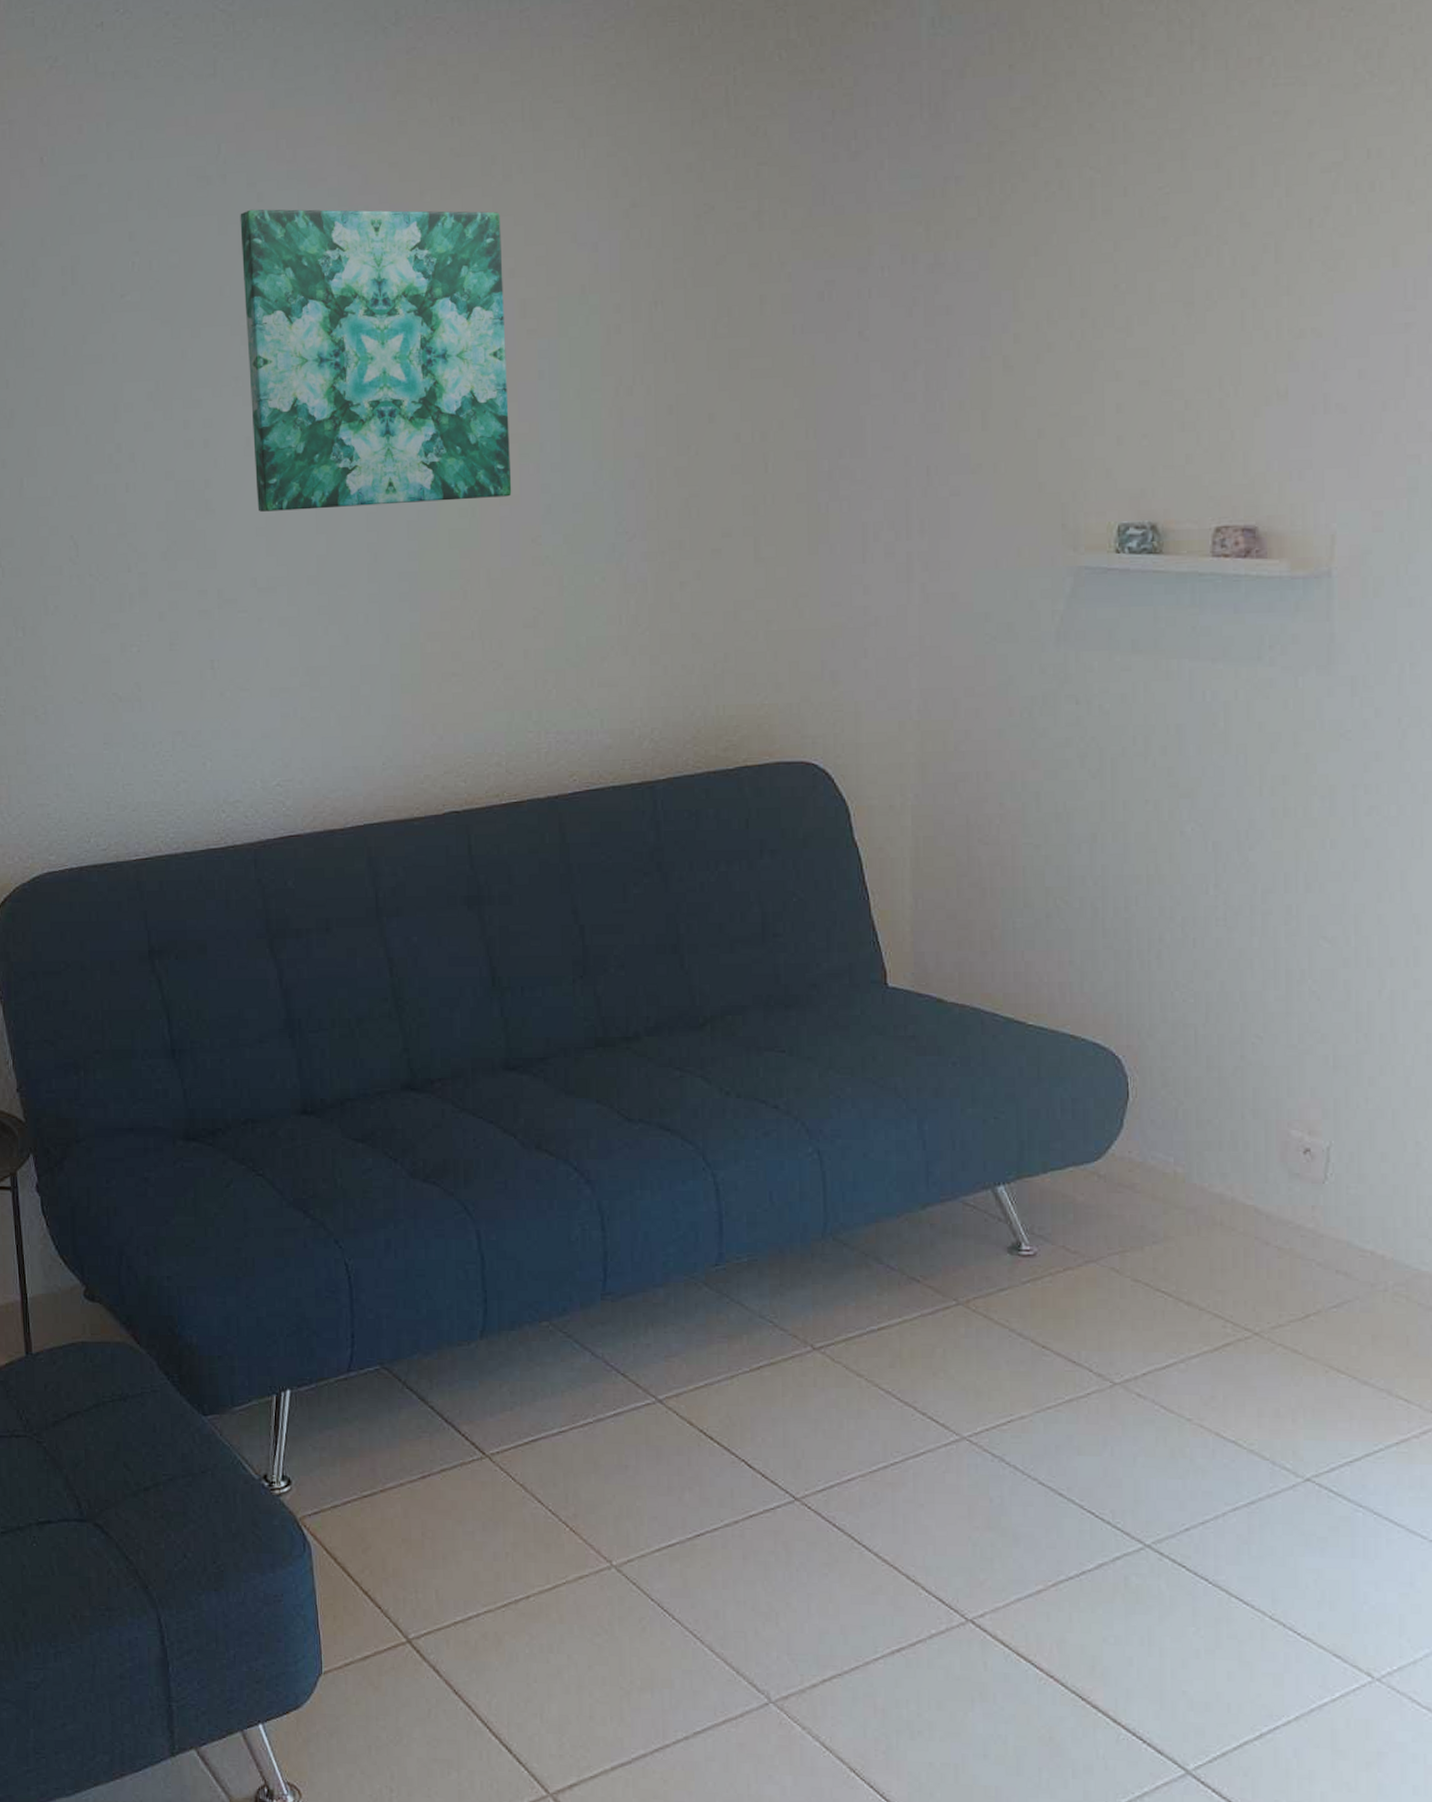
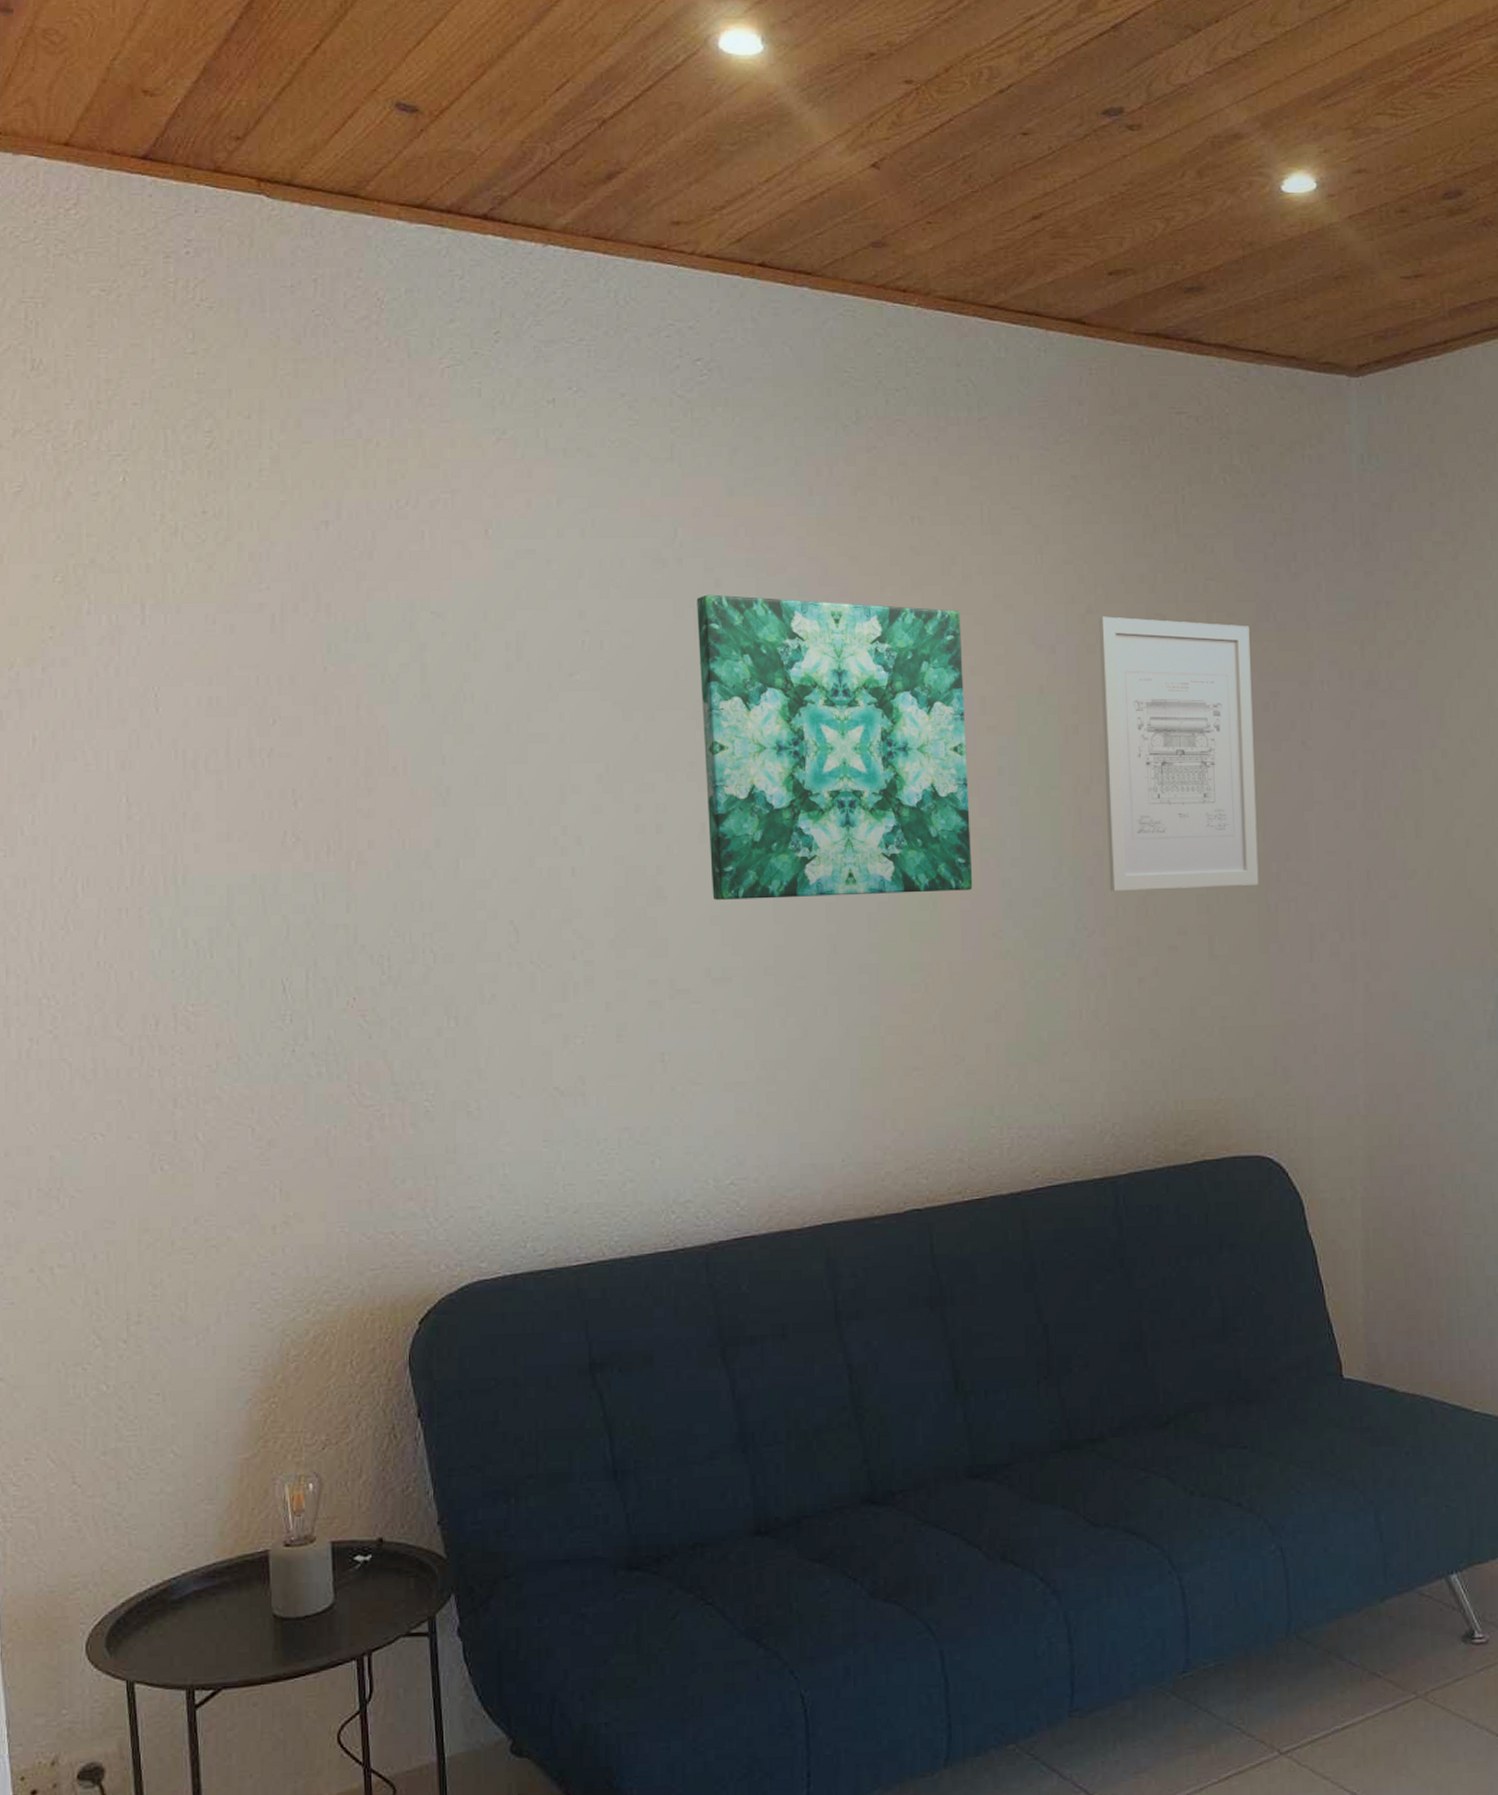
wall art: none [642,209,809,494] -> present [1098,616,1259,891]

